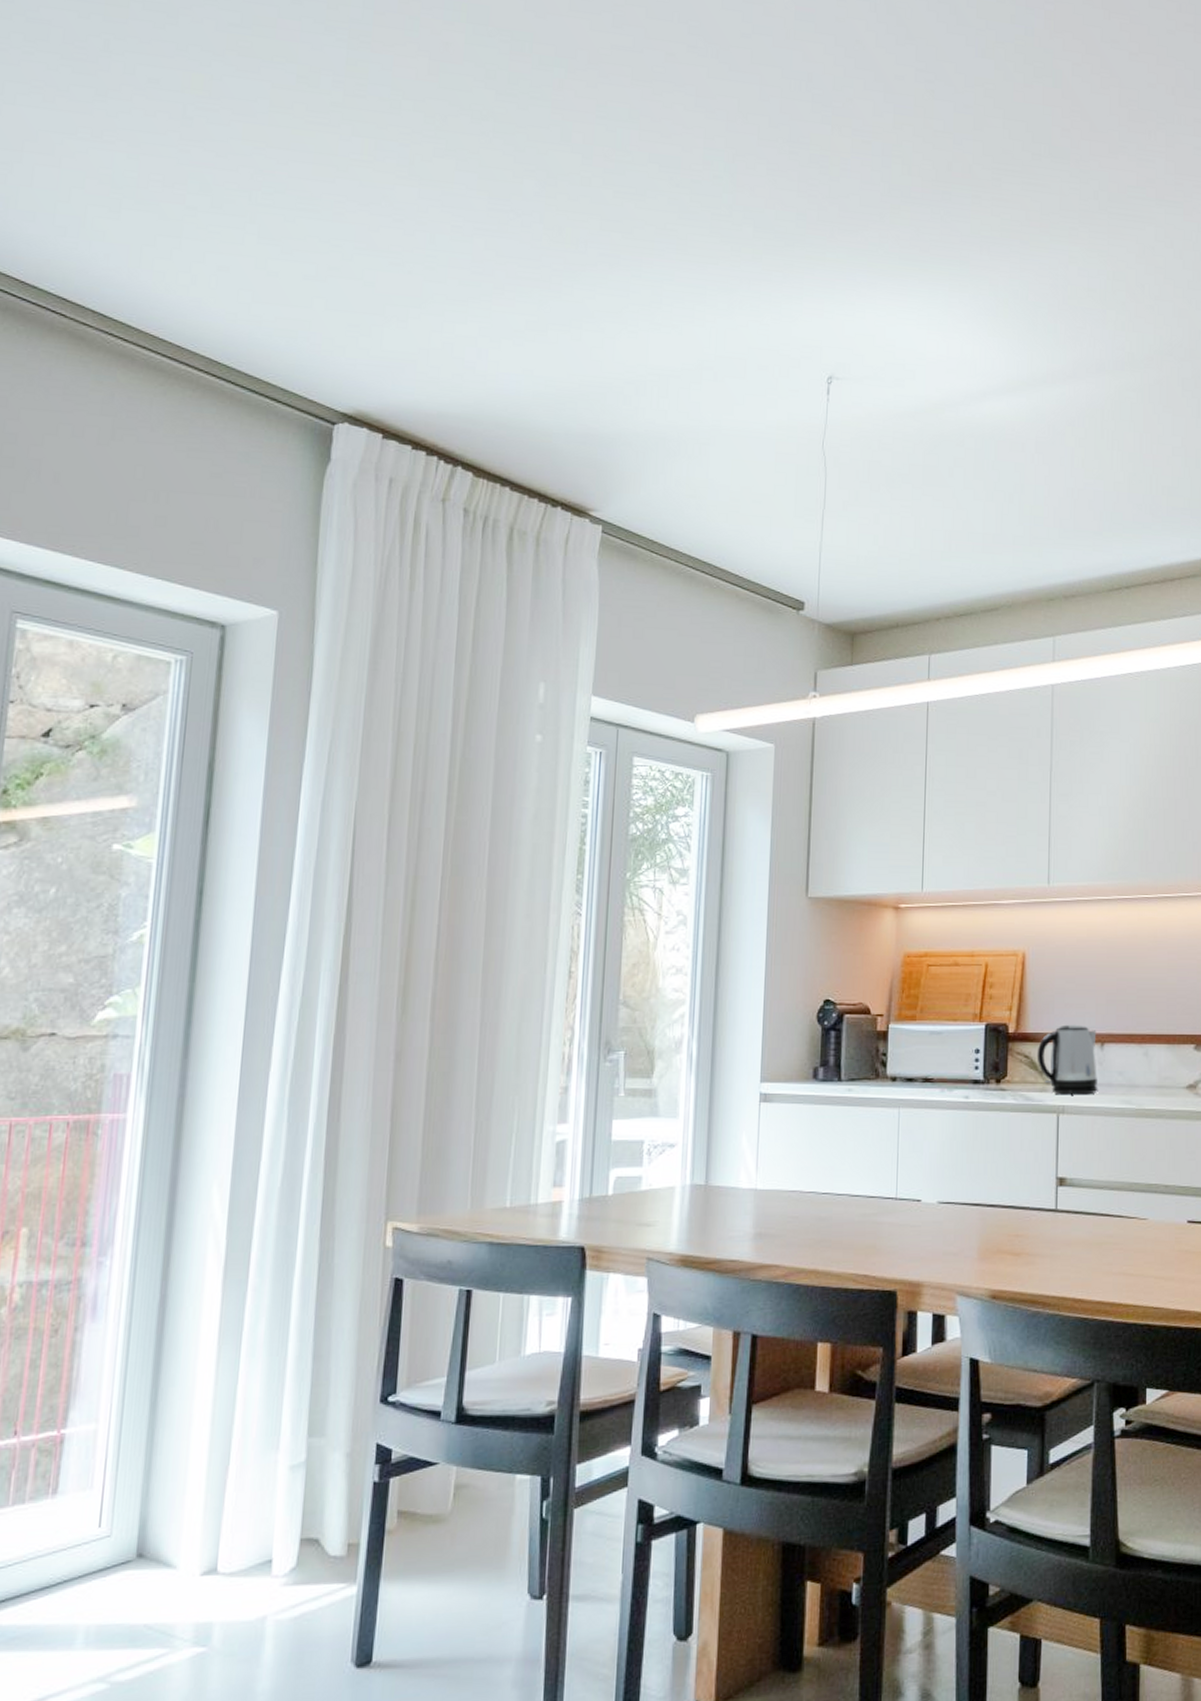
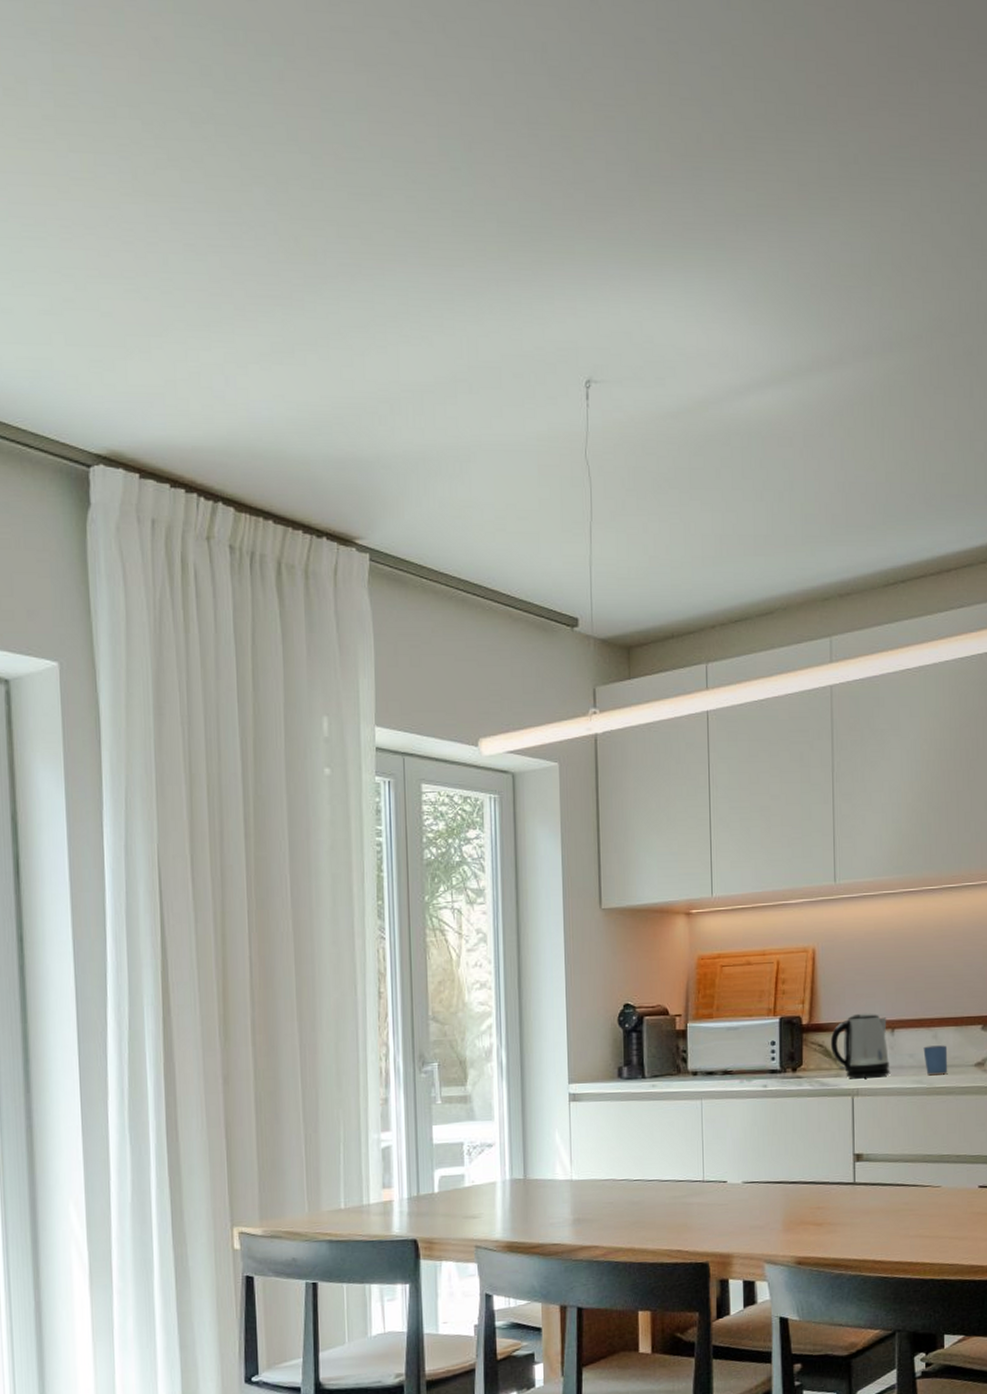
mug: none [1133,1064,1159,1096] -> present [923,1045,948,1076]

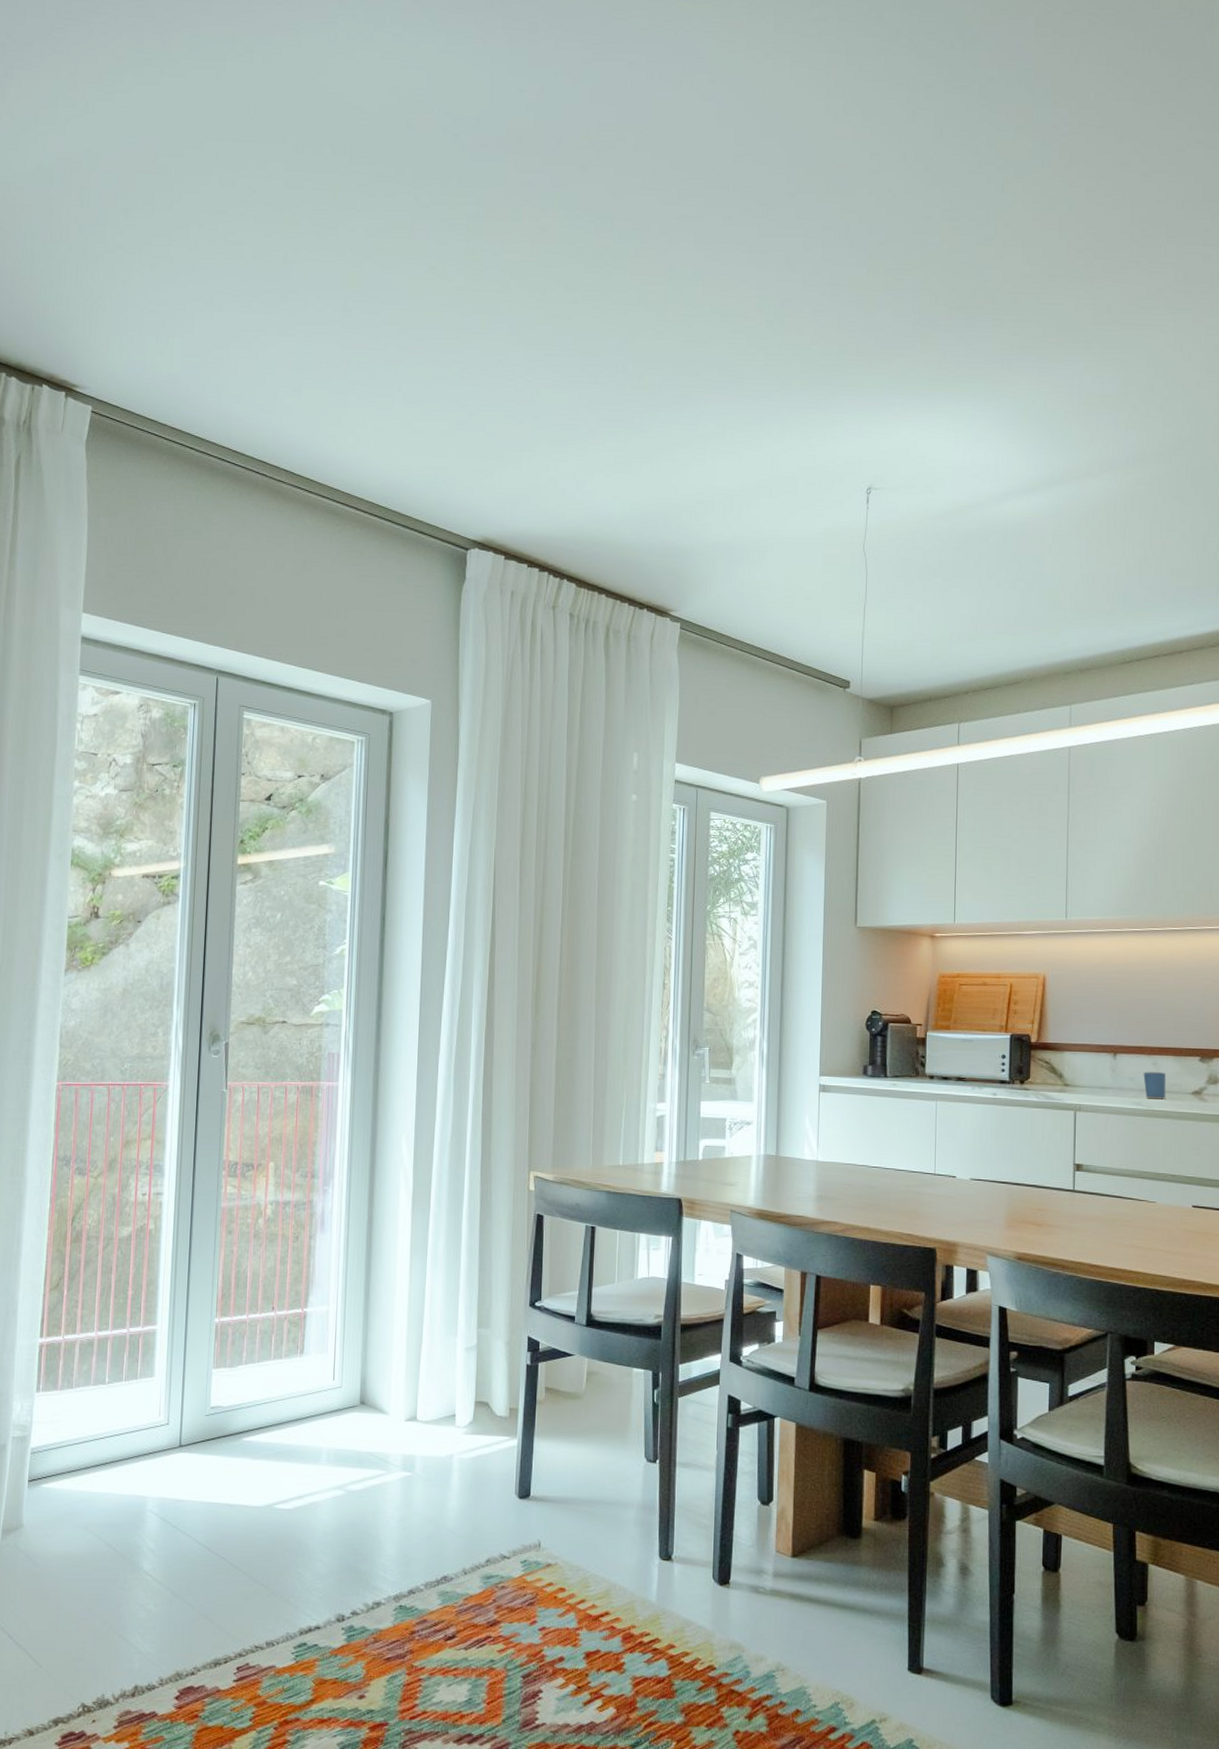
kettle: present [830,1013,890,1079] -> none [1056,1036,1111,1096]

